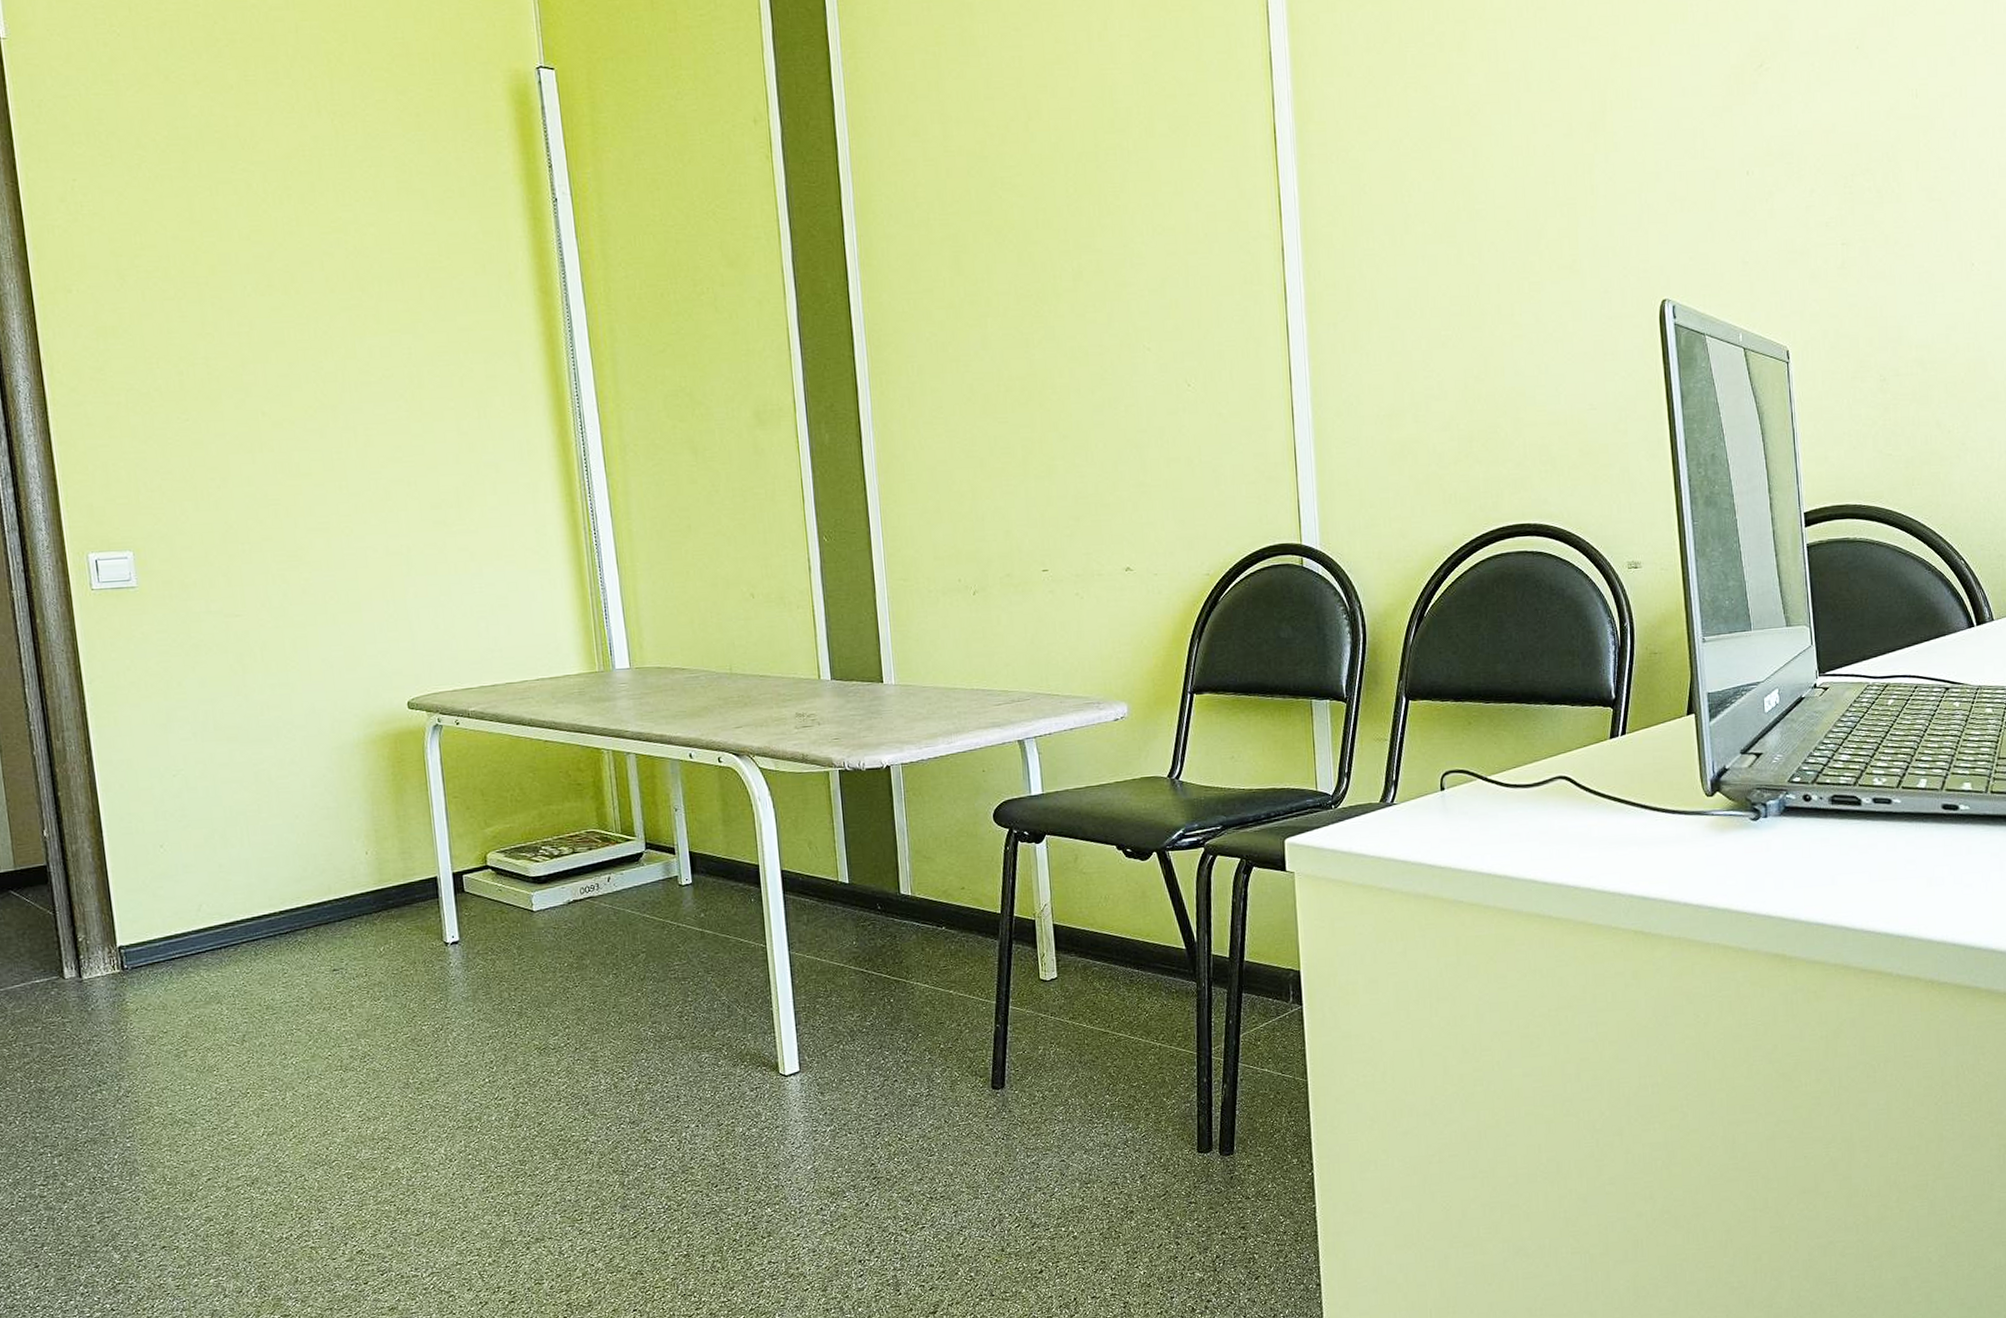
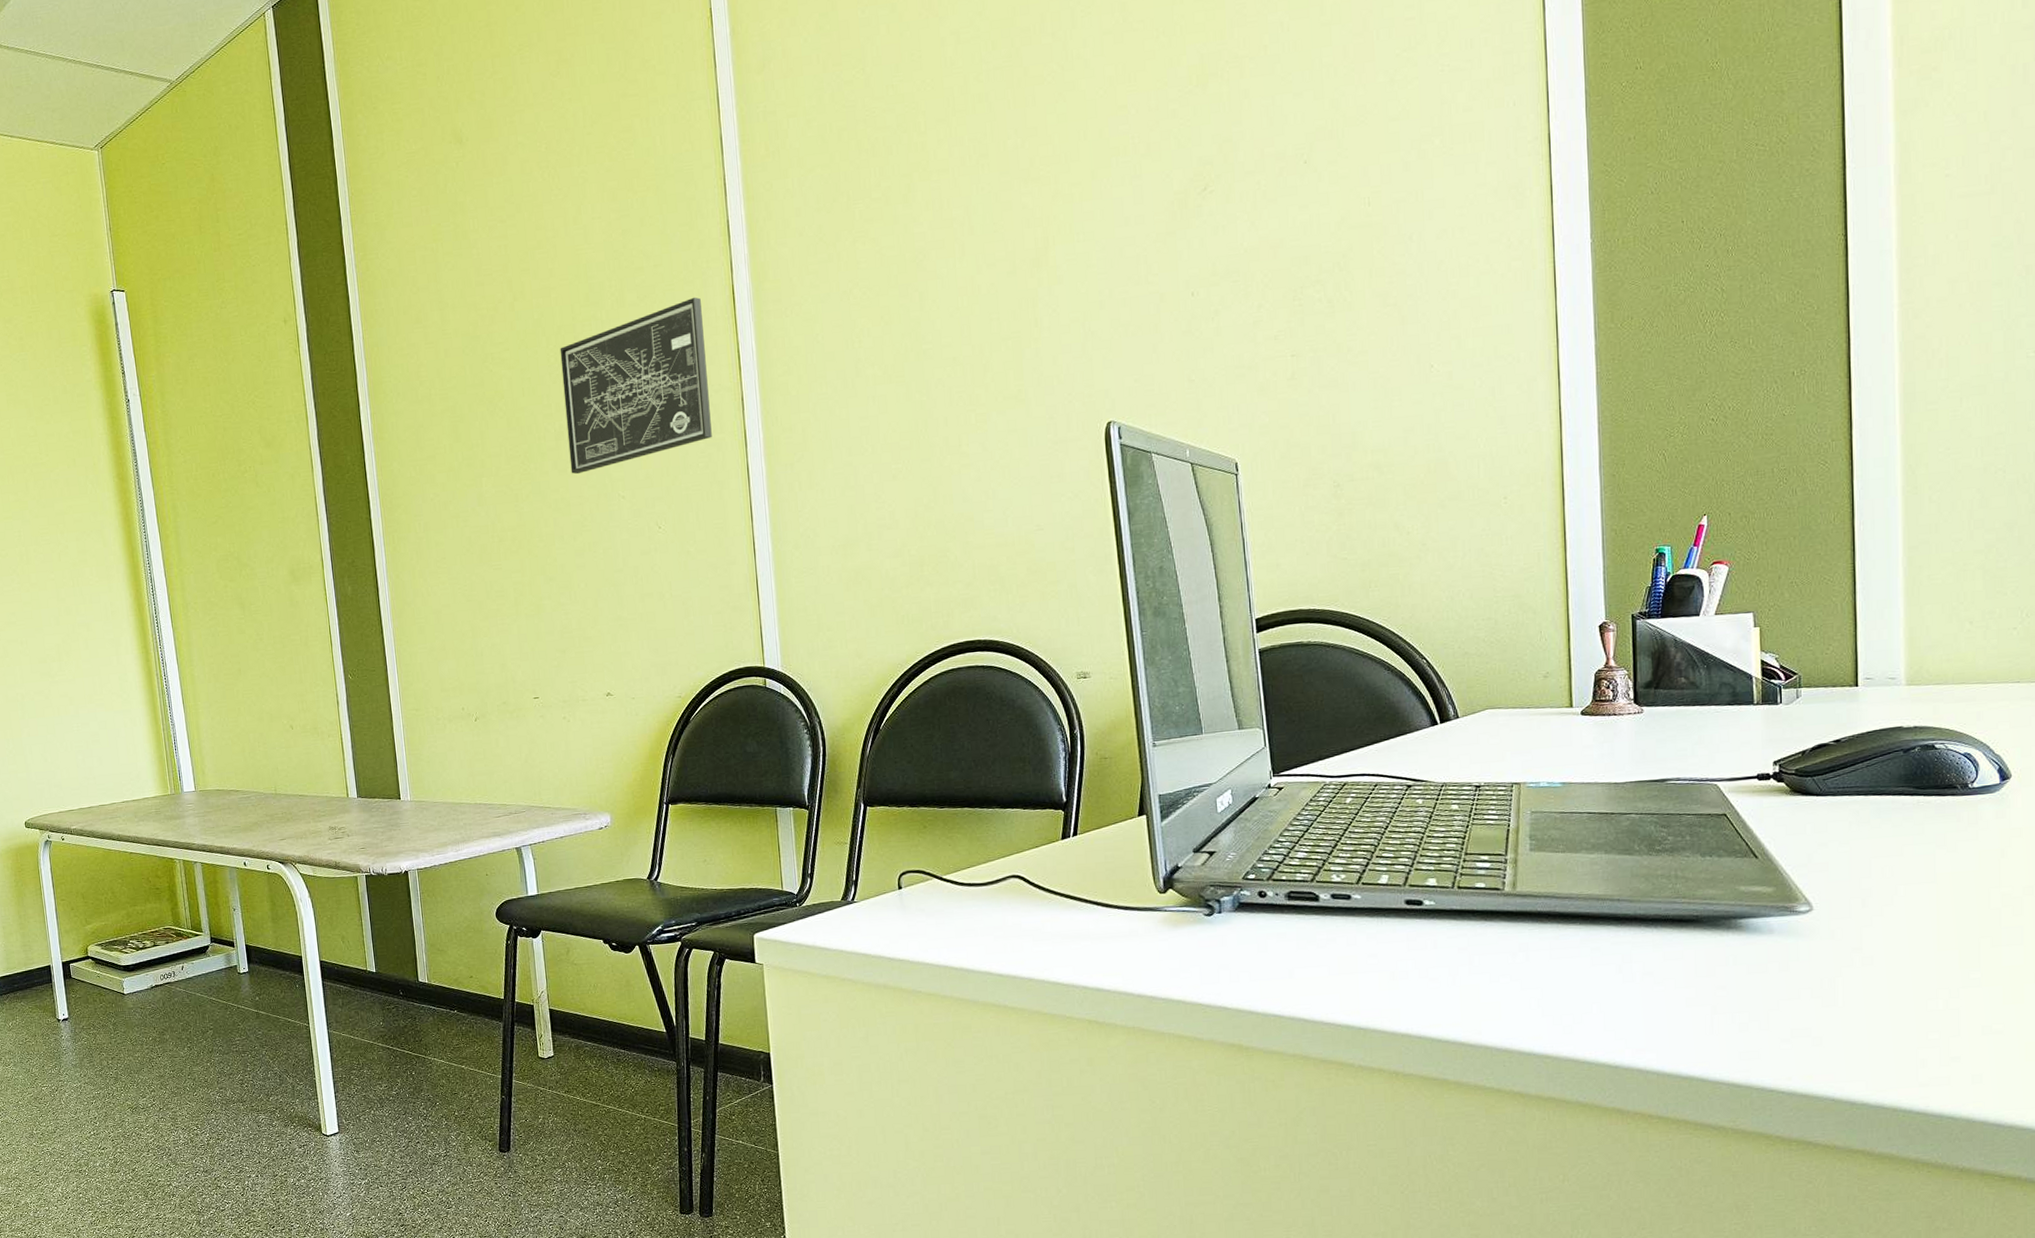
wall art: none [1080,132,1249,321] -> present [560,297,712,475]

